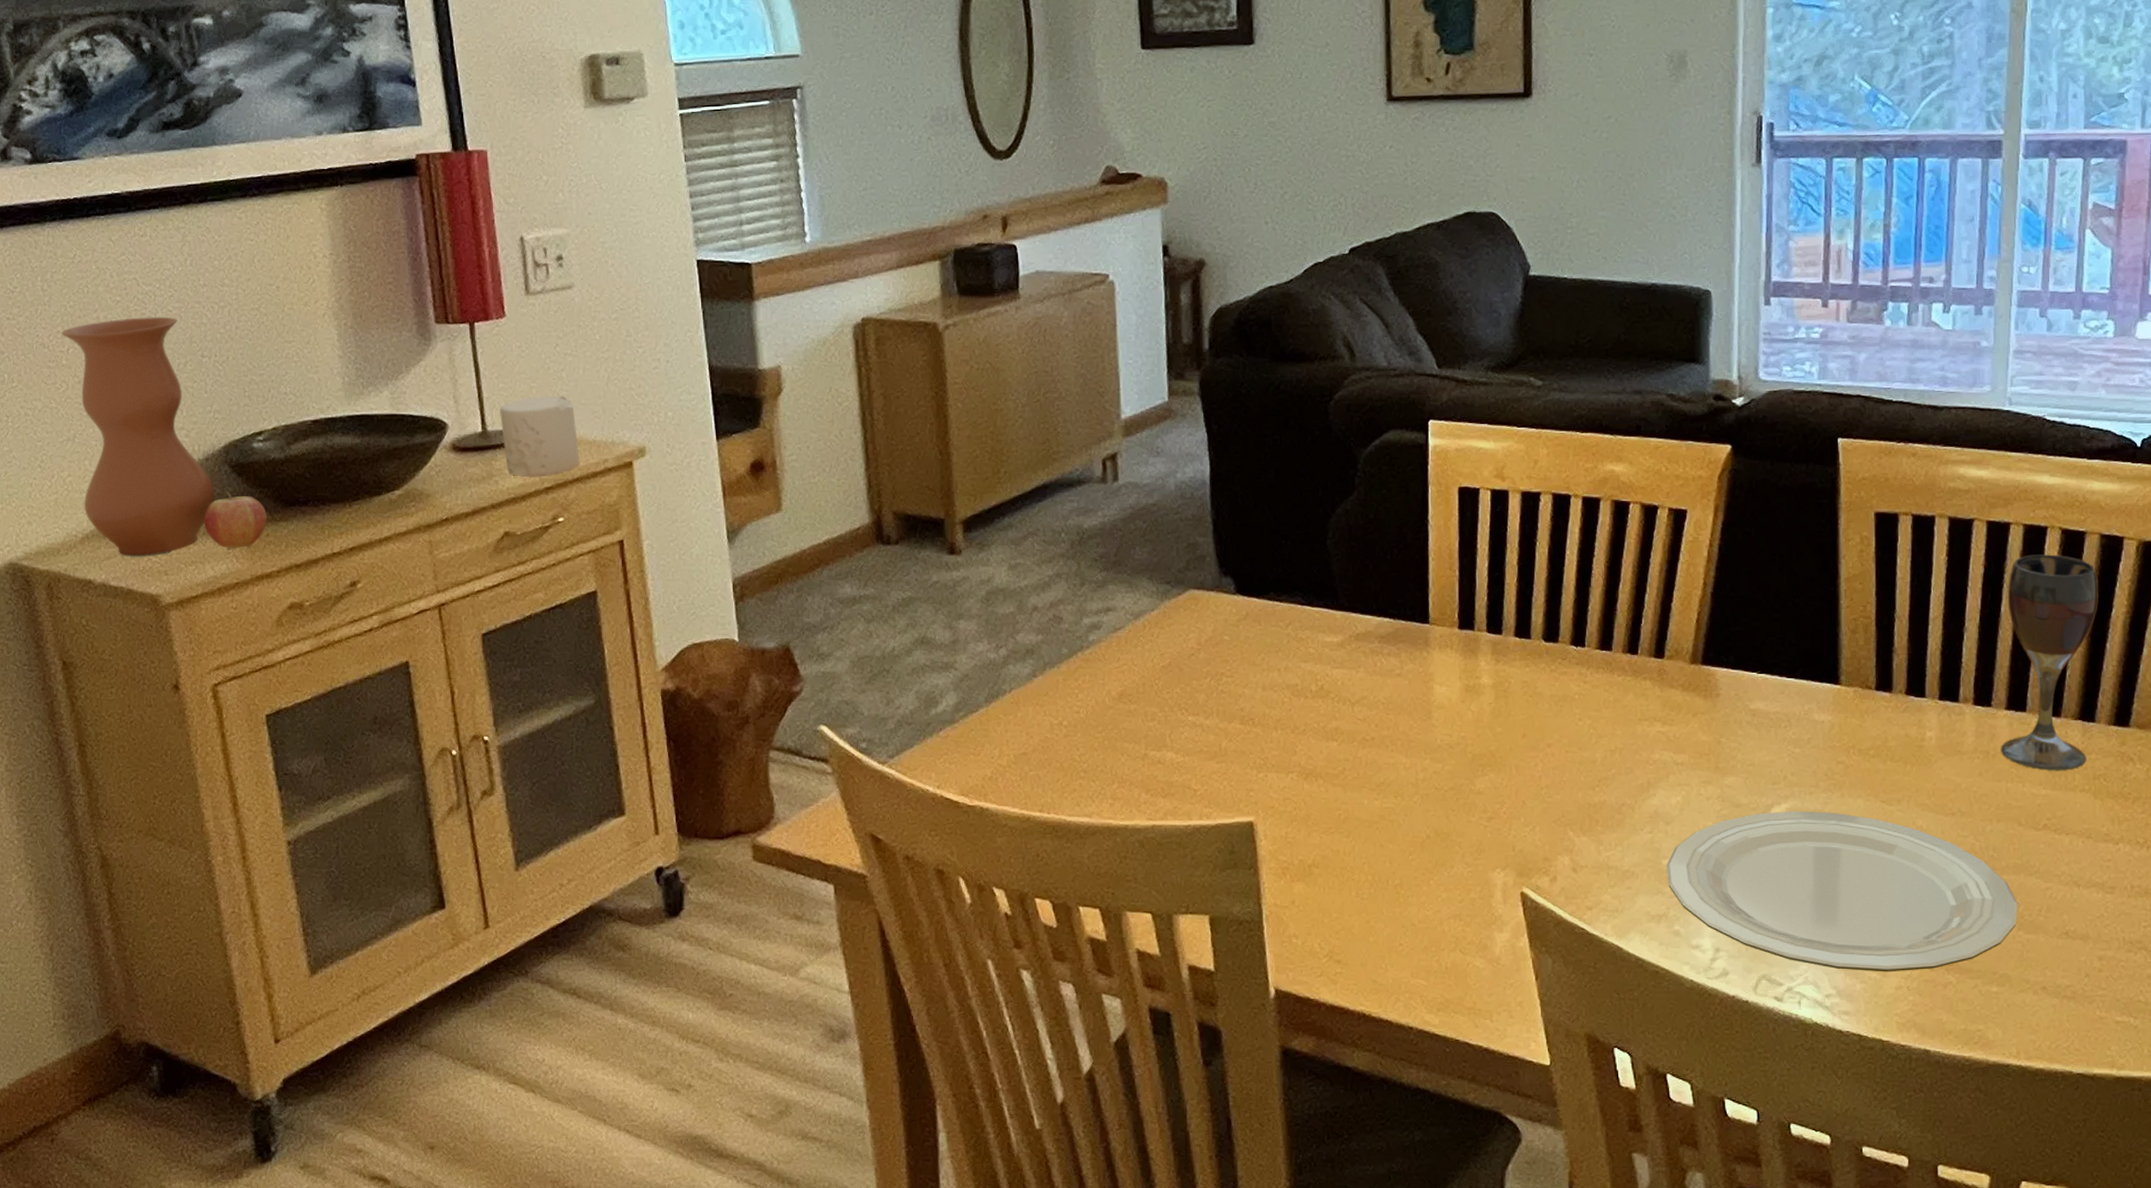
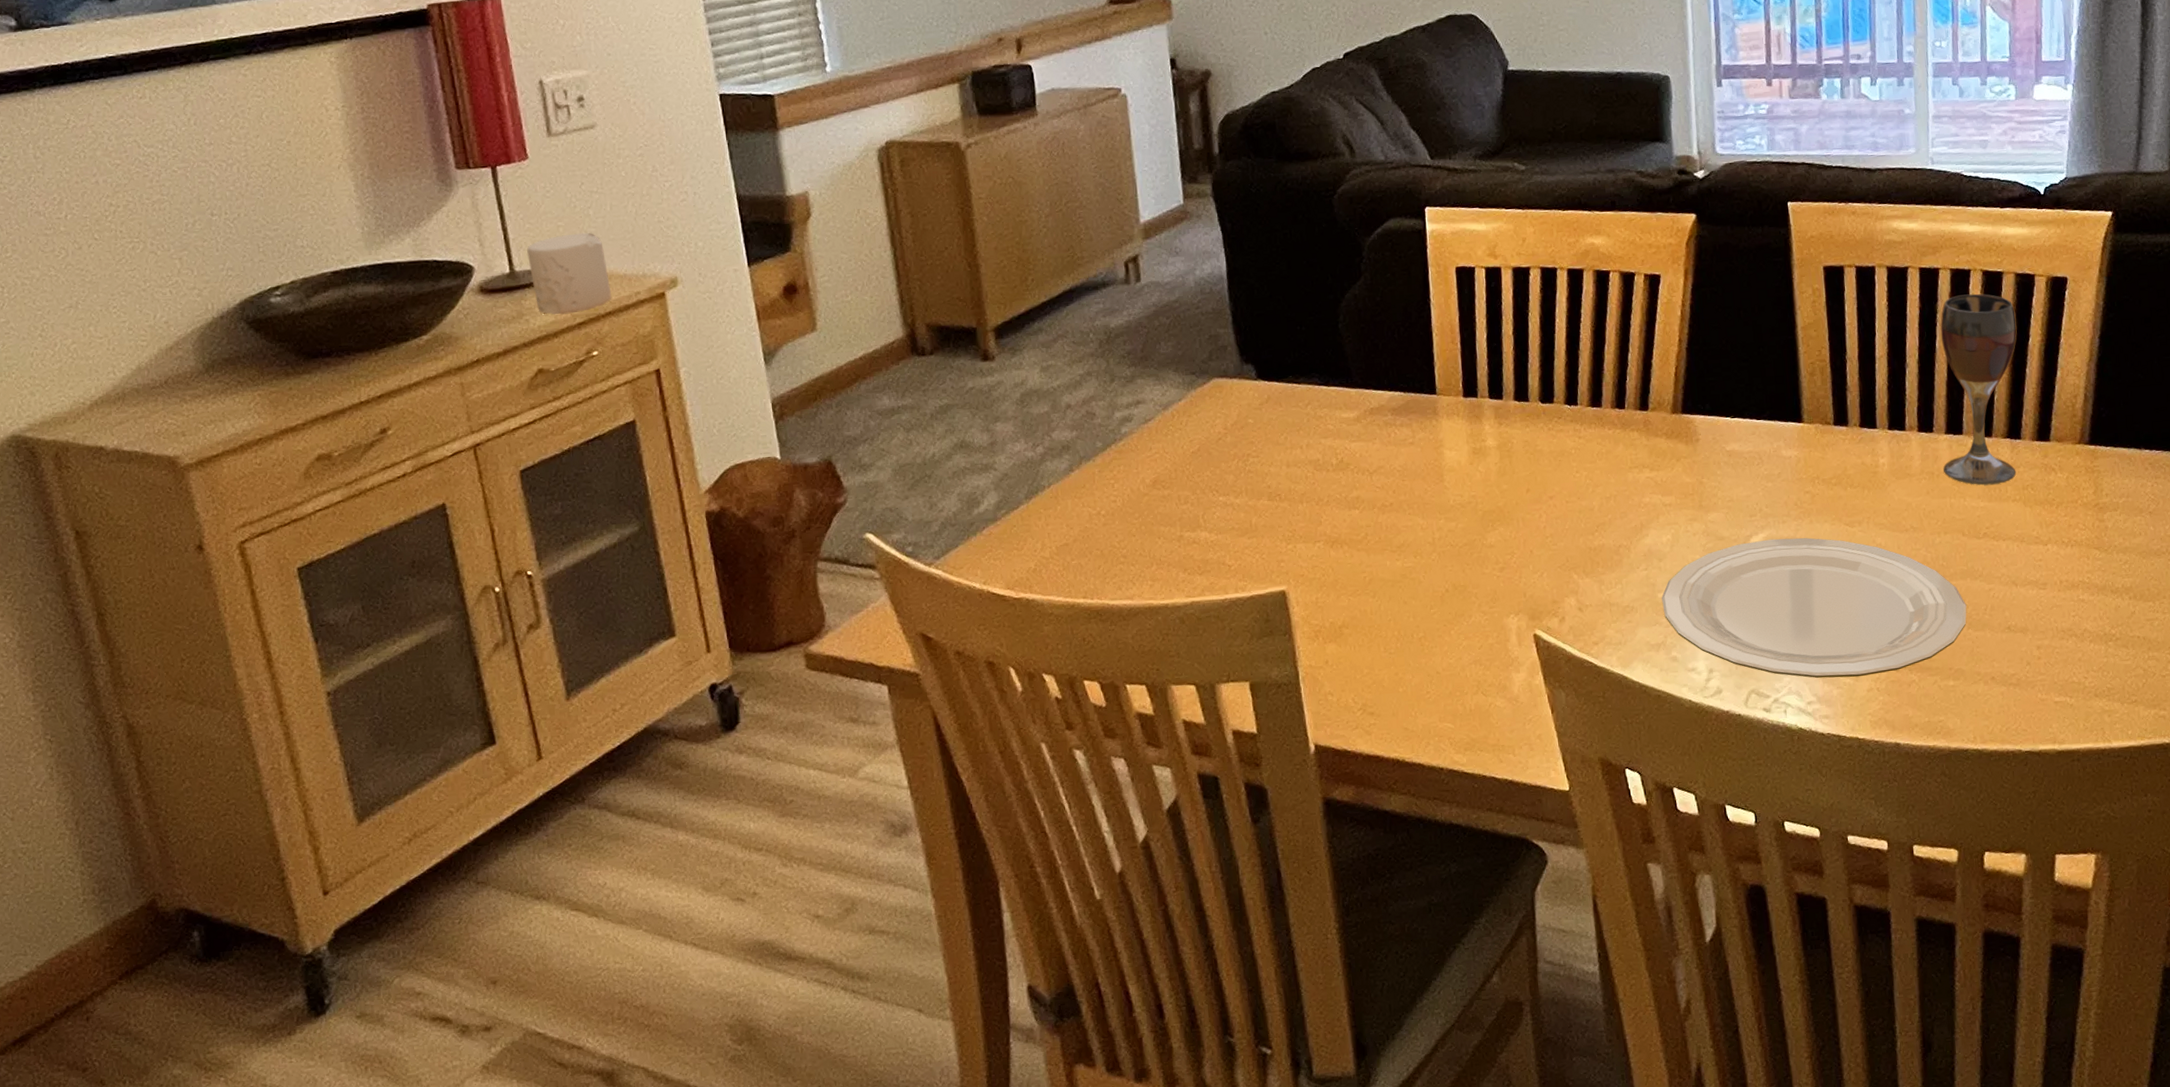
vase: present [61,316,215,557] -> none [57,177,233,420]
fruit: present [203,491,267,548] -> none [221,348,289,405]

